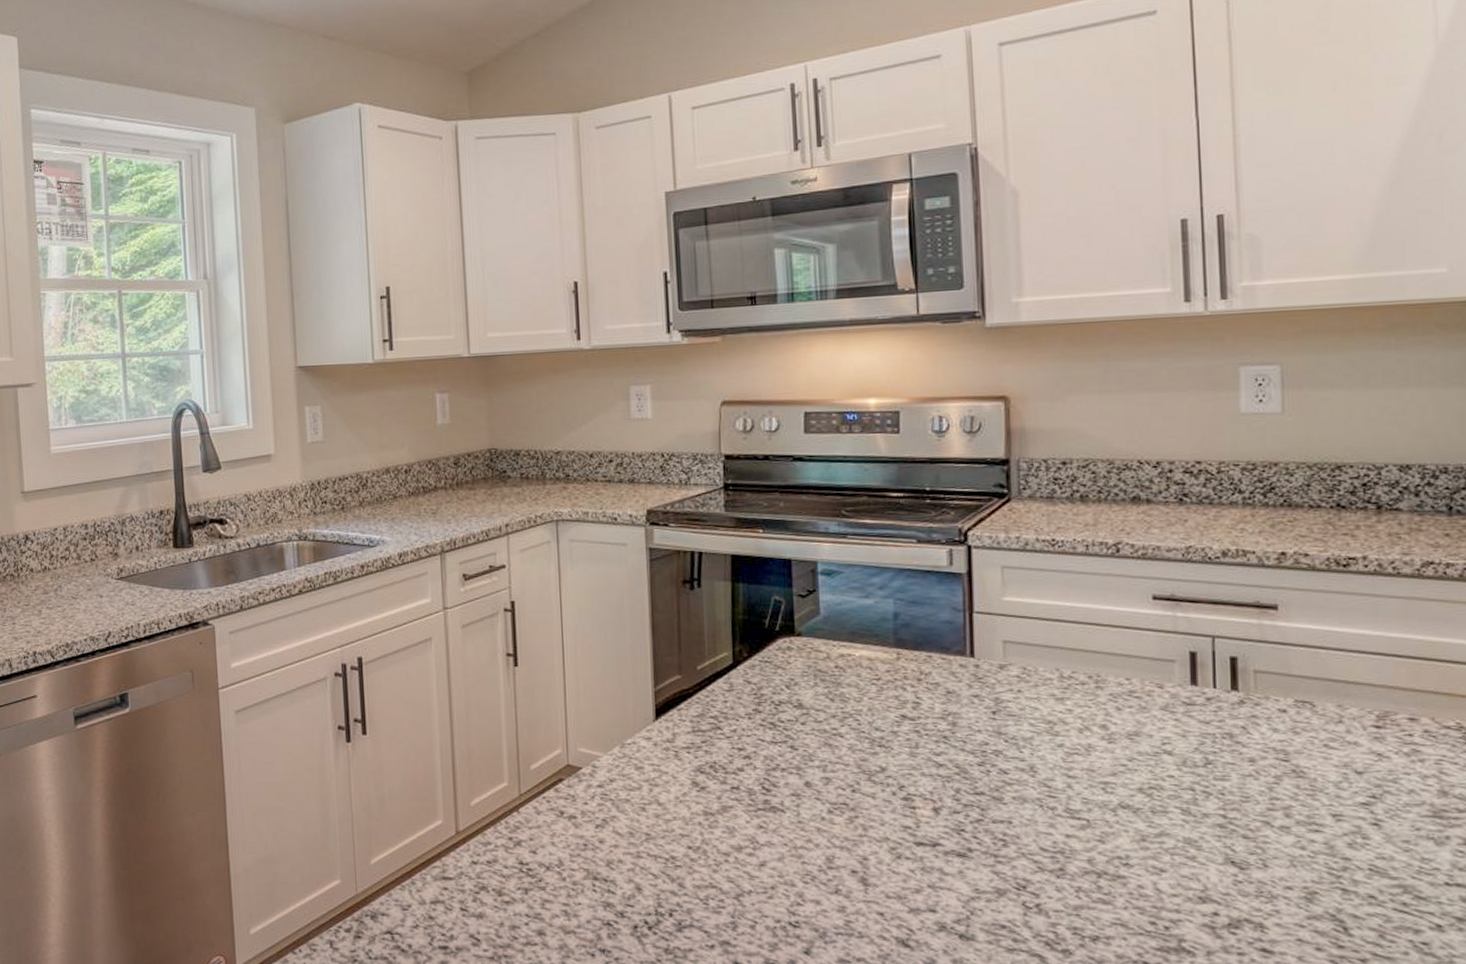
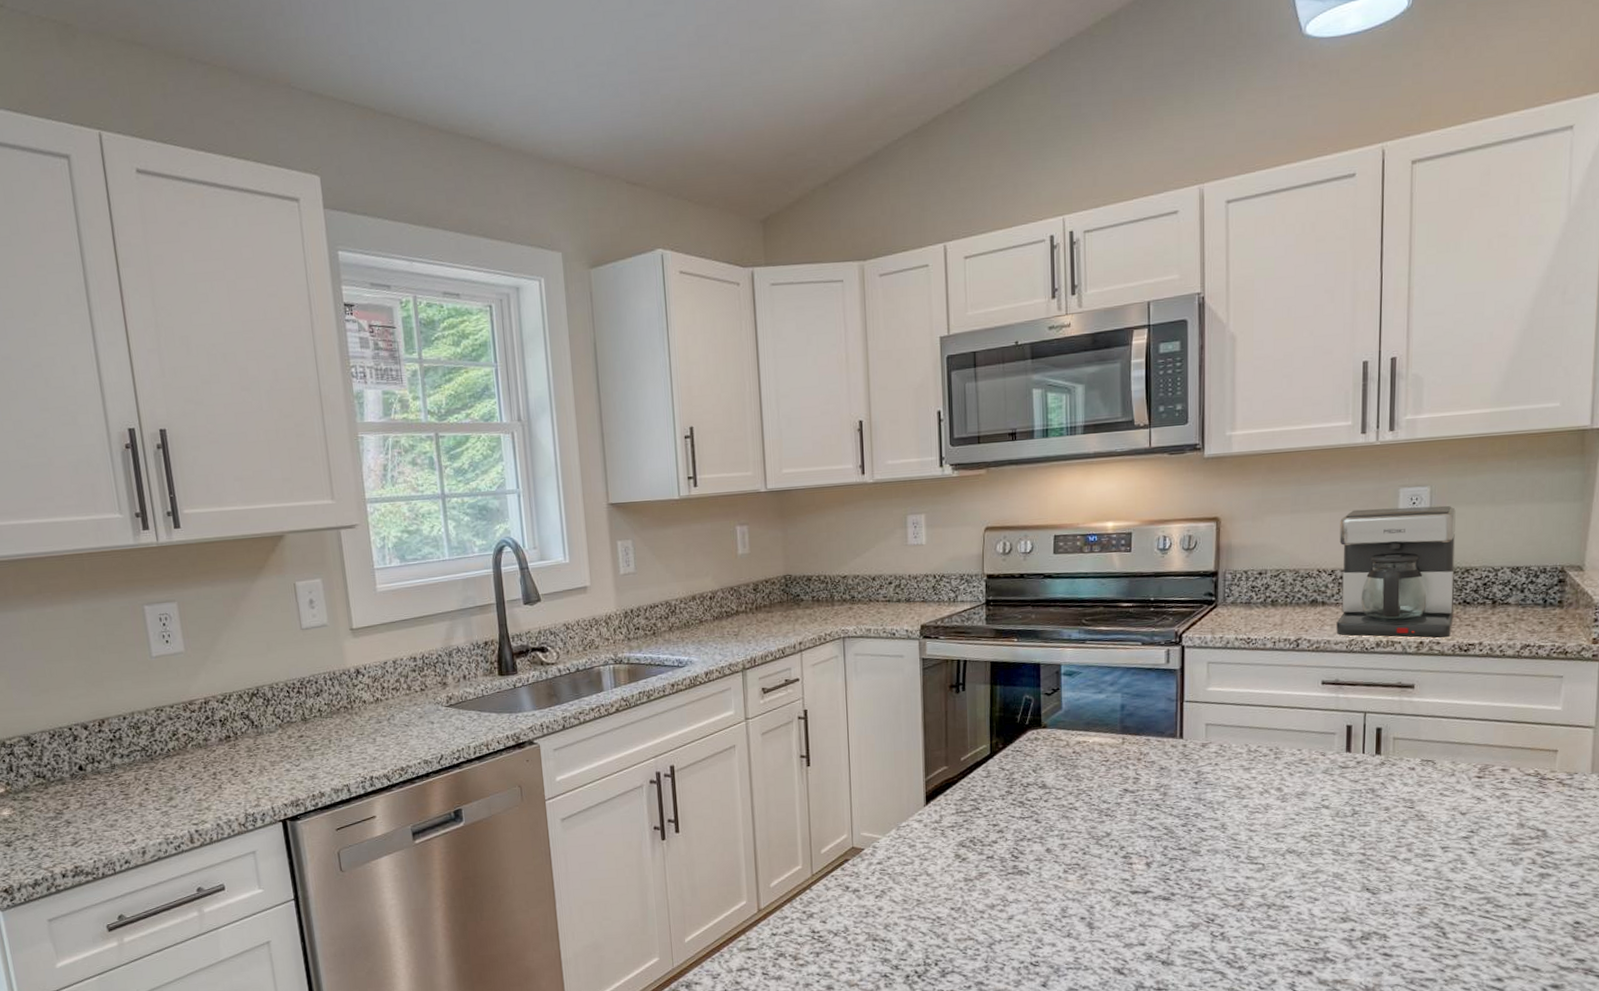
coffee maker: none [1164,388,1325,550] -> present [1336,505,1456,639]

